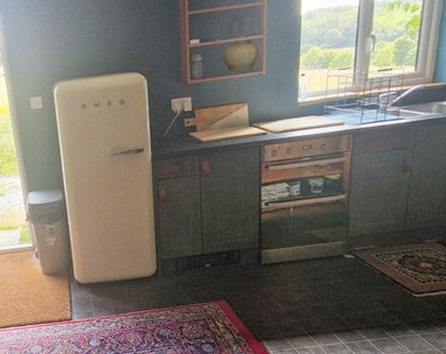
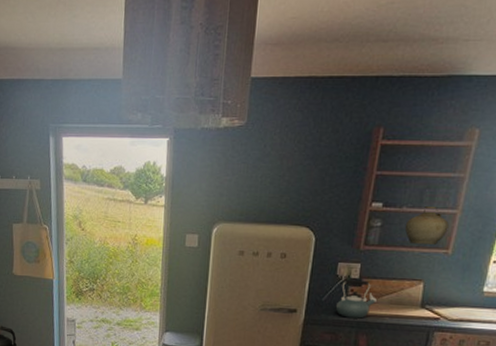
kettle: none [176,111,212,148] -> present [335,279,378,319]

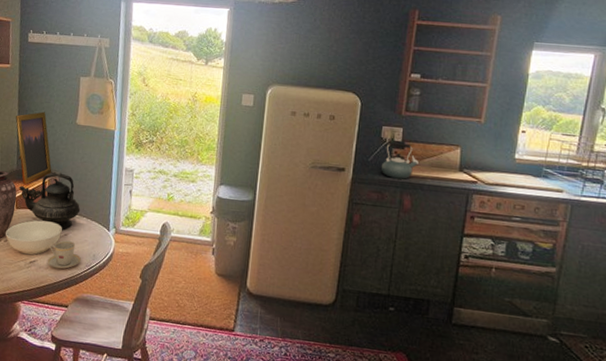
ceramic jug: present [404,207,449,245] -> none [441,80,480,114]

